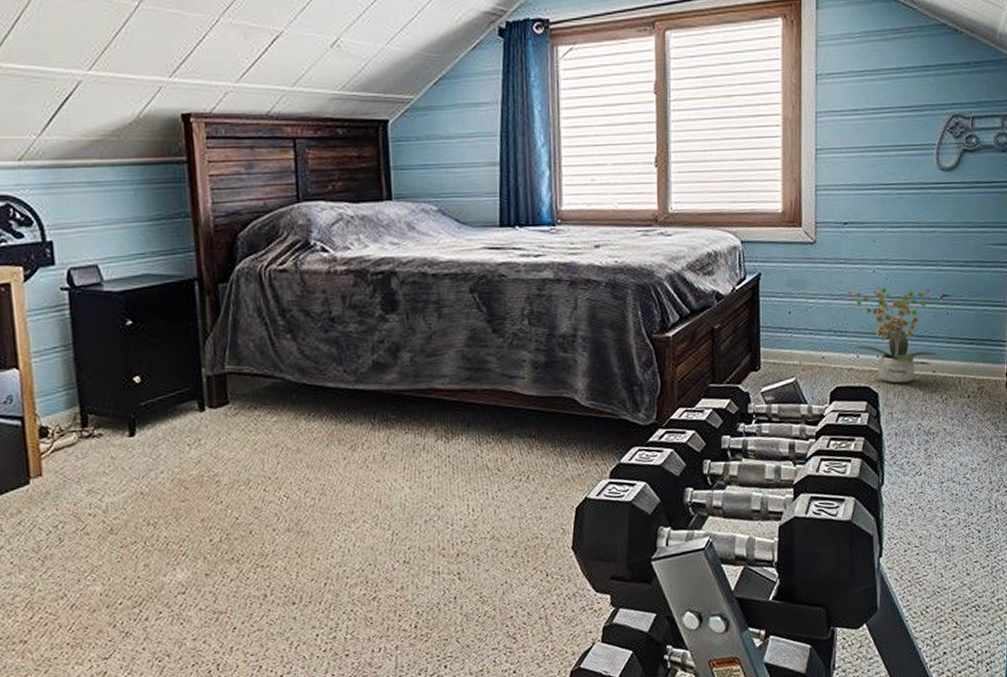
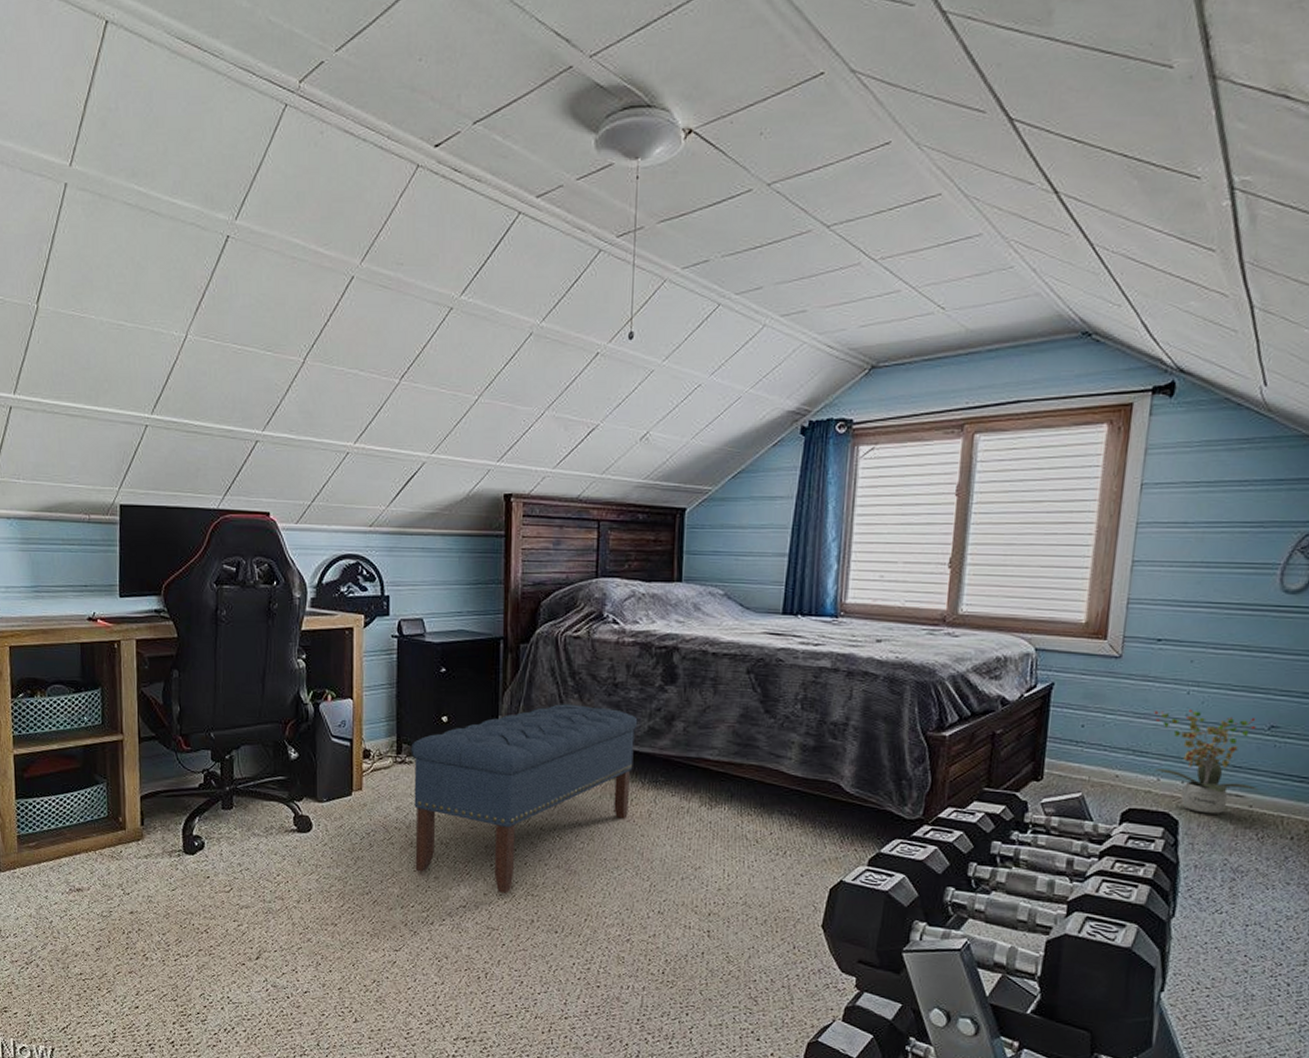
bench: none [98,345,361,571] -> present [410,704,638,894]

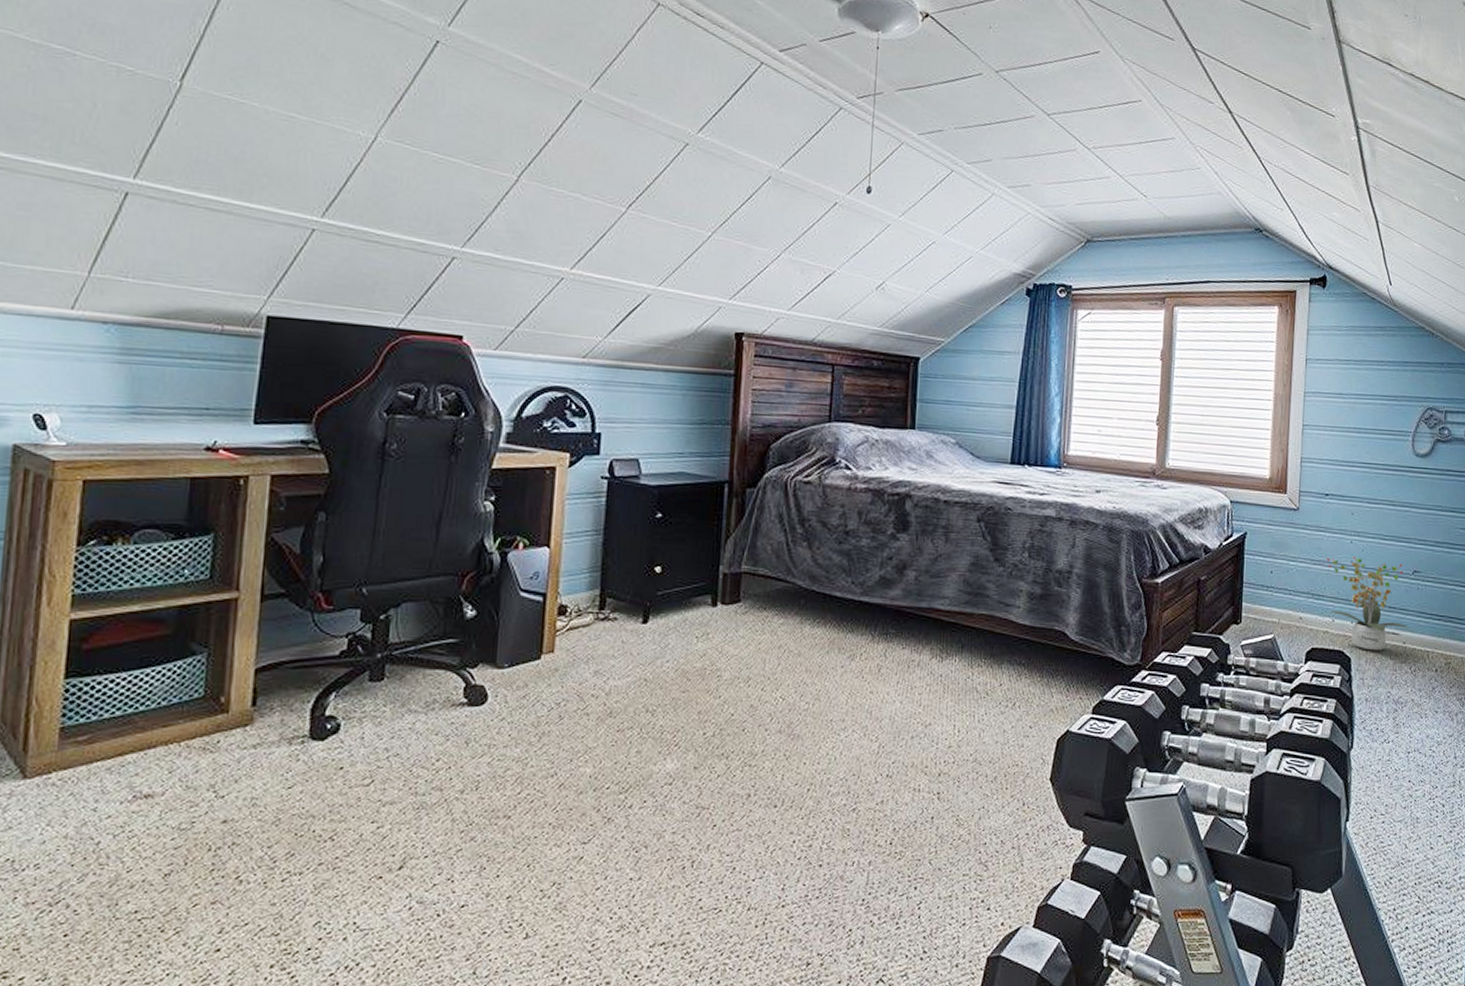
bench: present [410,704,638,894] -> none [613,552,869,765]

